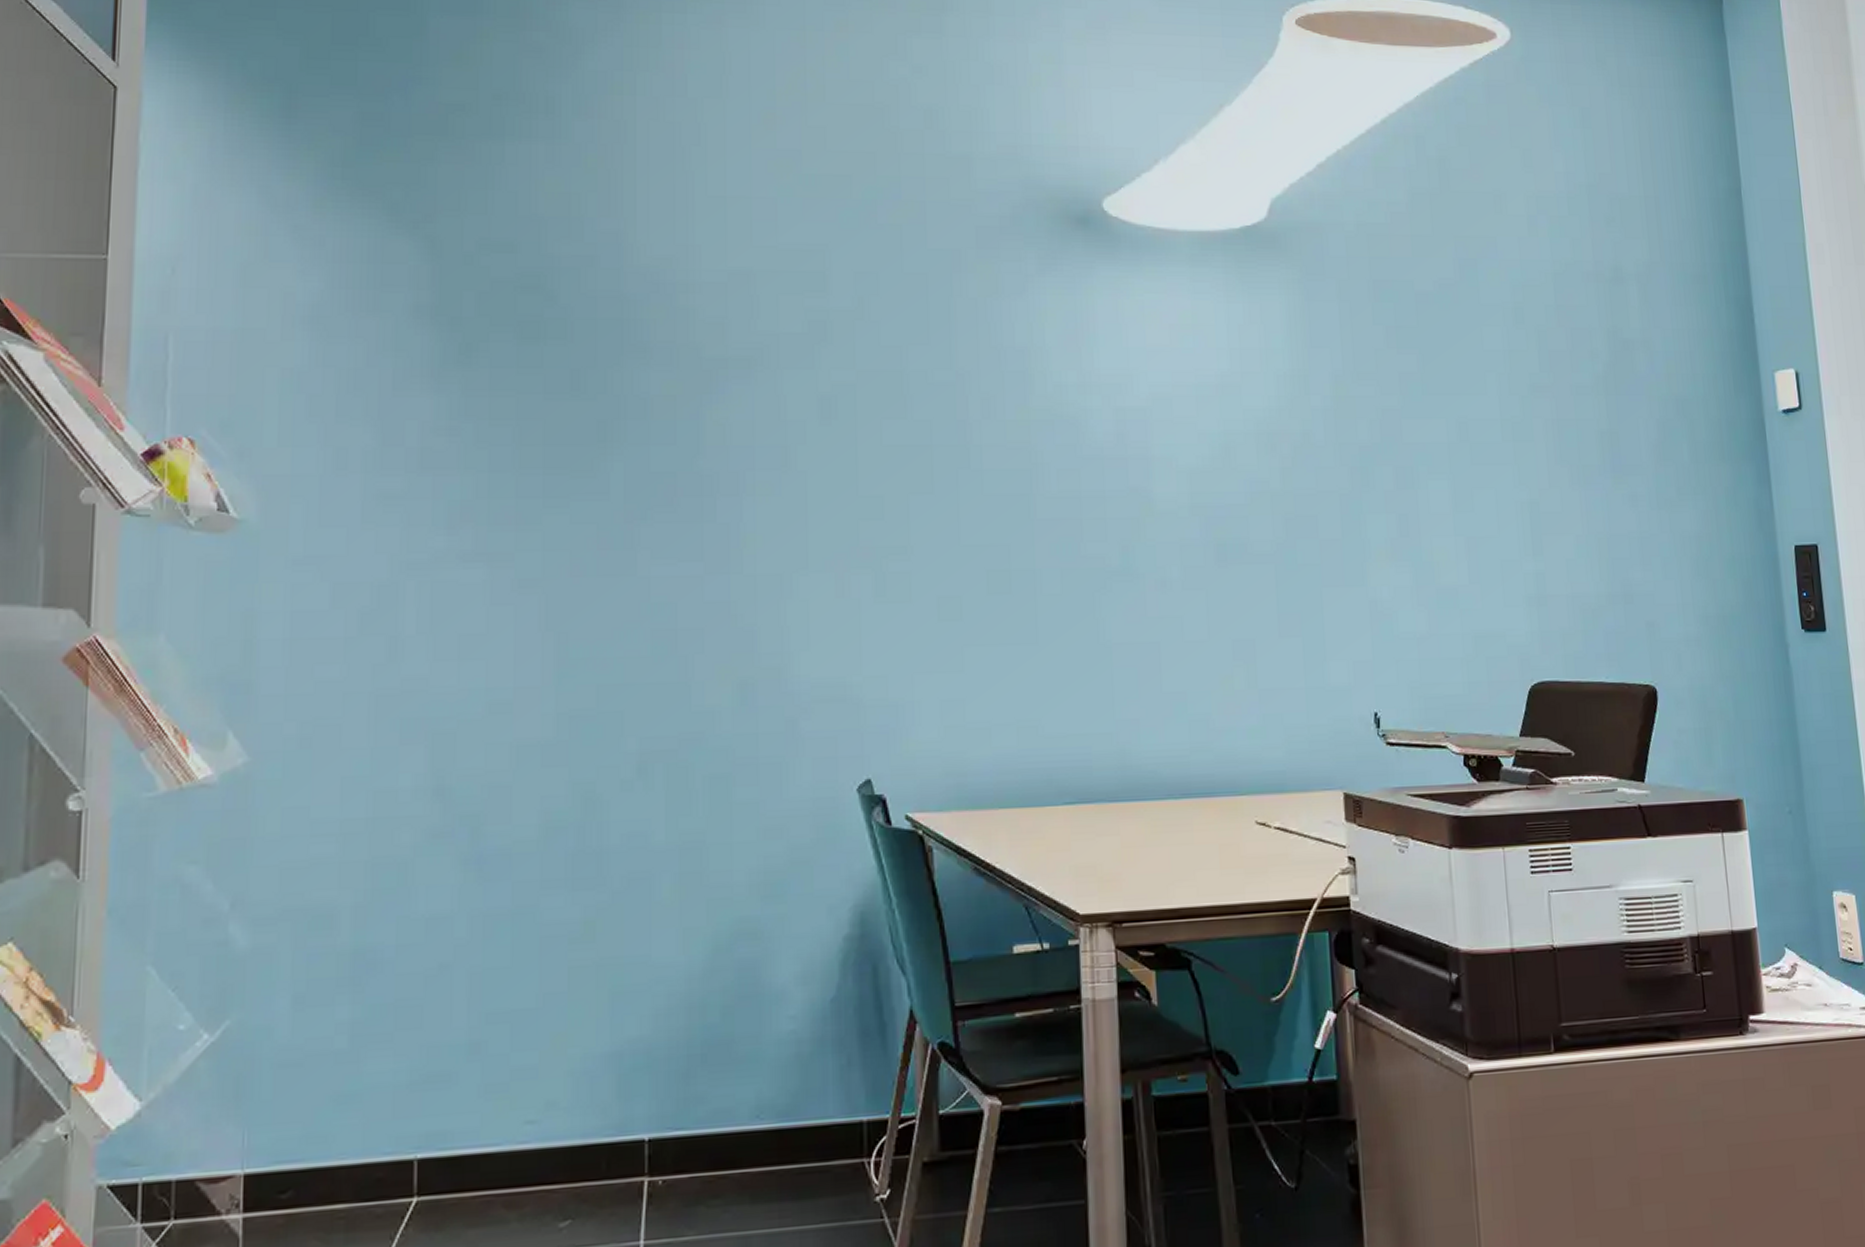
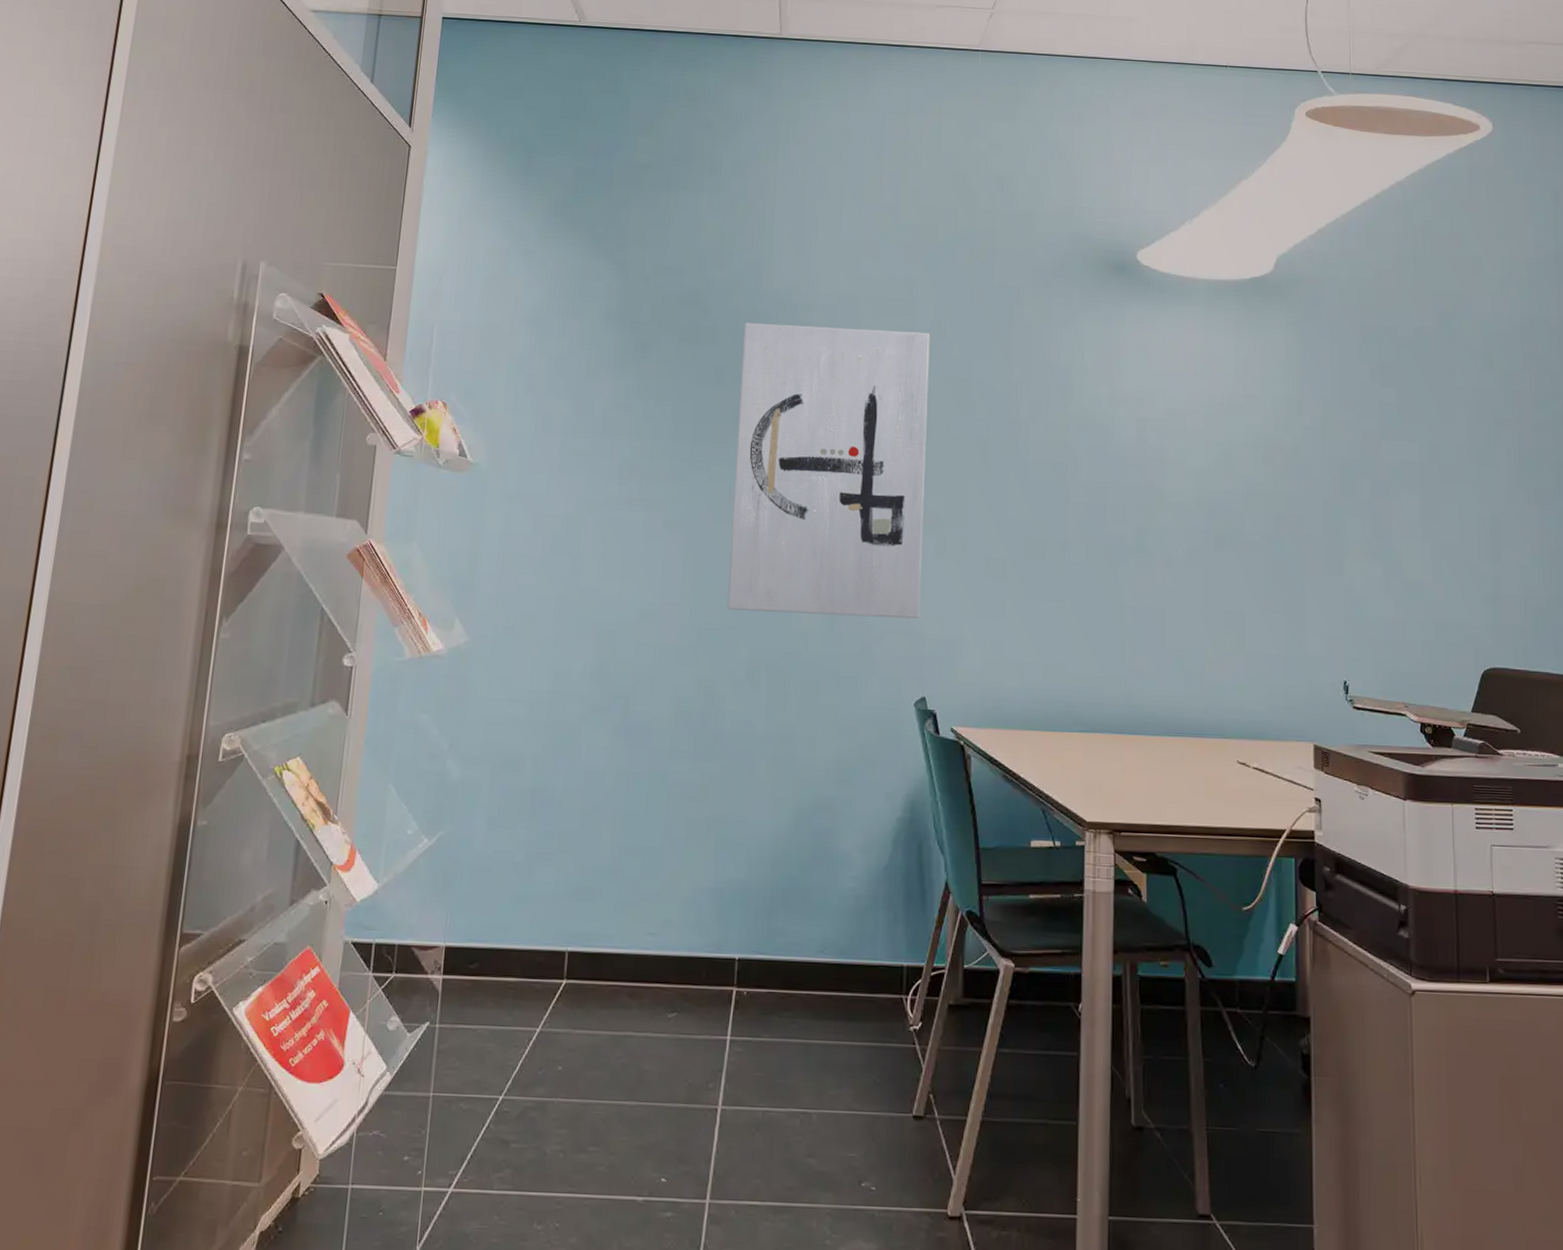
wall art: none [604,310,858,689] -> present [727,322,930,619]

